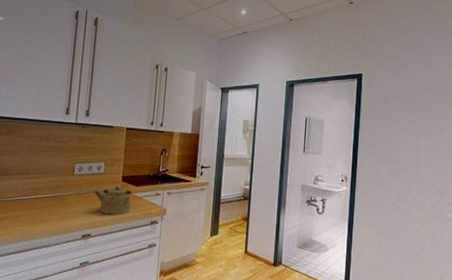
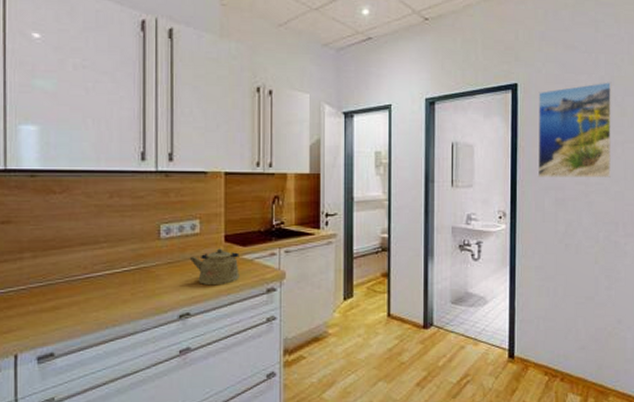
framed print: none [375,77,442,155] -> present [537,82,612,178]

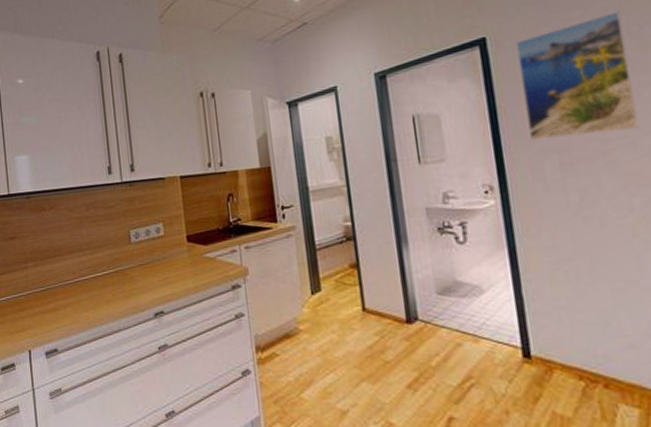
kettle: present [189,248,239,286] -> none [157,248,205,285]

